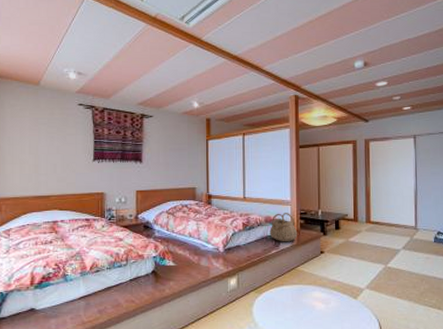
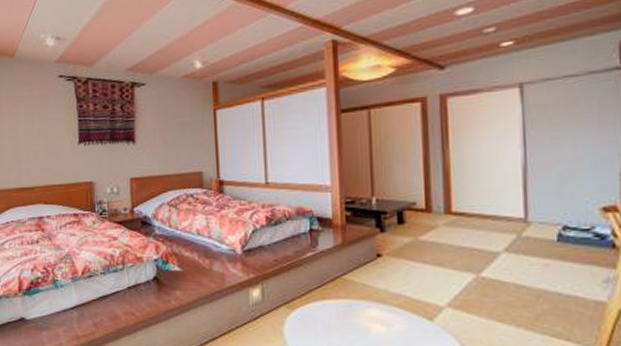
basket: present [270,213,298,242] -> none [303,202,343,242]

